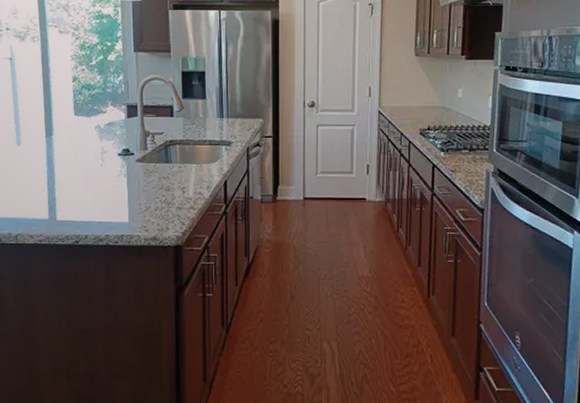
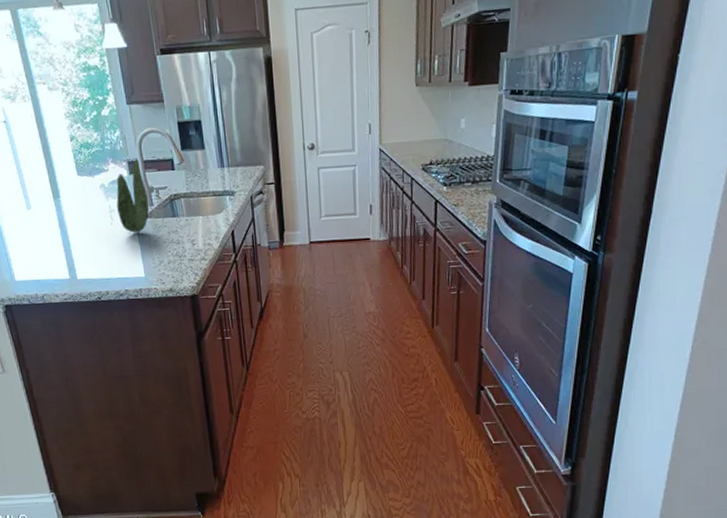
plant: none [109,104,142,177] -> present [116,159,149,234]

